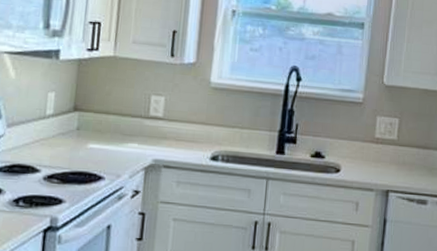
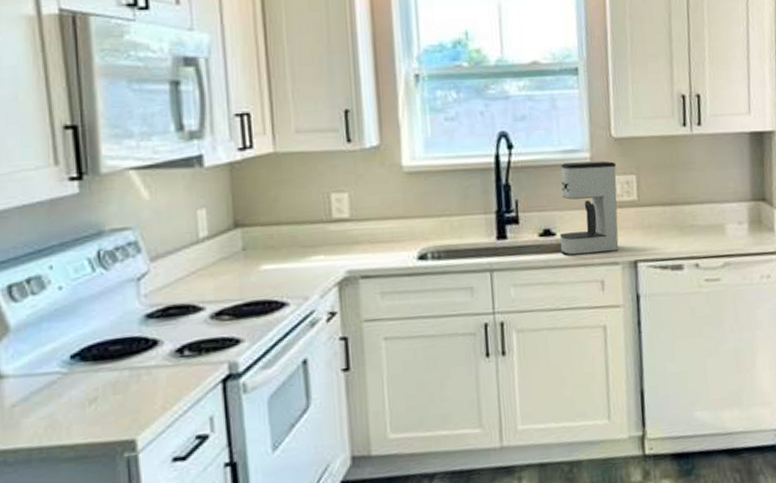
coffee maker: none [326,99,383,180] -> present [559,160,619,256]

